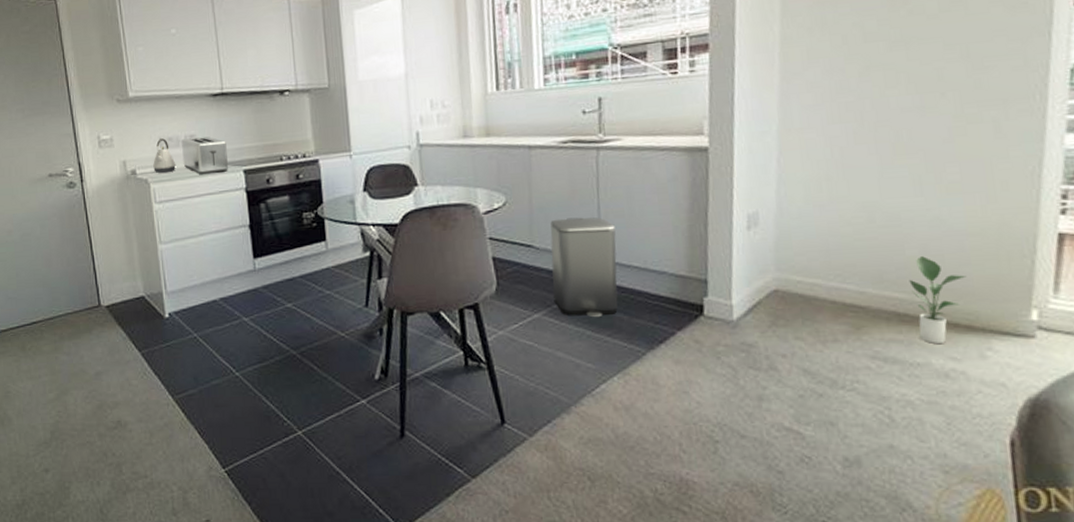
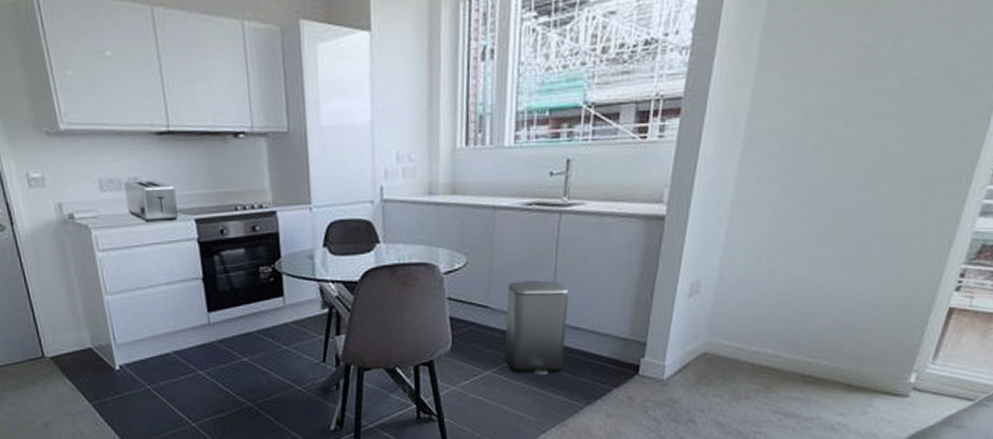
kettle: present [152,138,176,174] -> none [92,180,120,219]
potted plant: present [909,256,967,345] -> none [817,325,867,402]

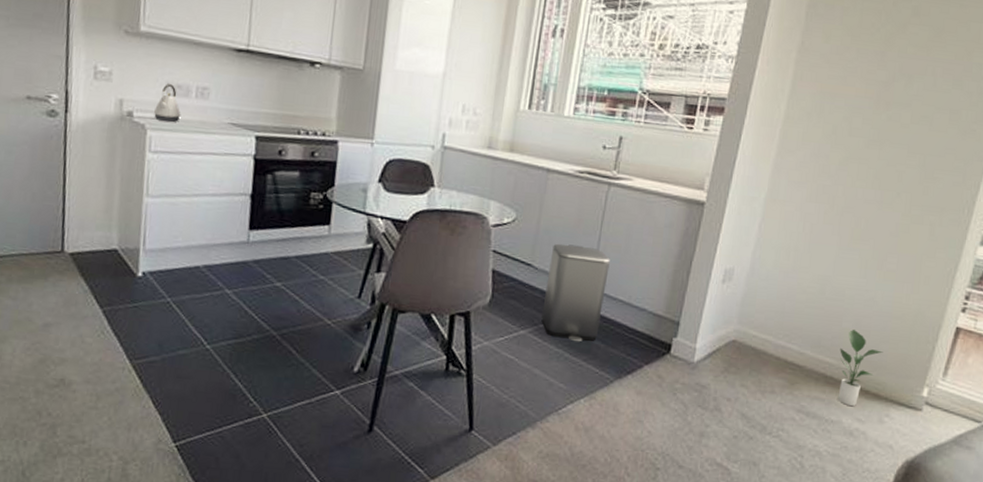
kettle: none [92,180,120,219] -> present [153,84,181,123]
toaster: present [124,180,178,223] -> none [189,89,242,134]
potted plant: none [817,325,867,402] -> present [837,330,883,407]

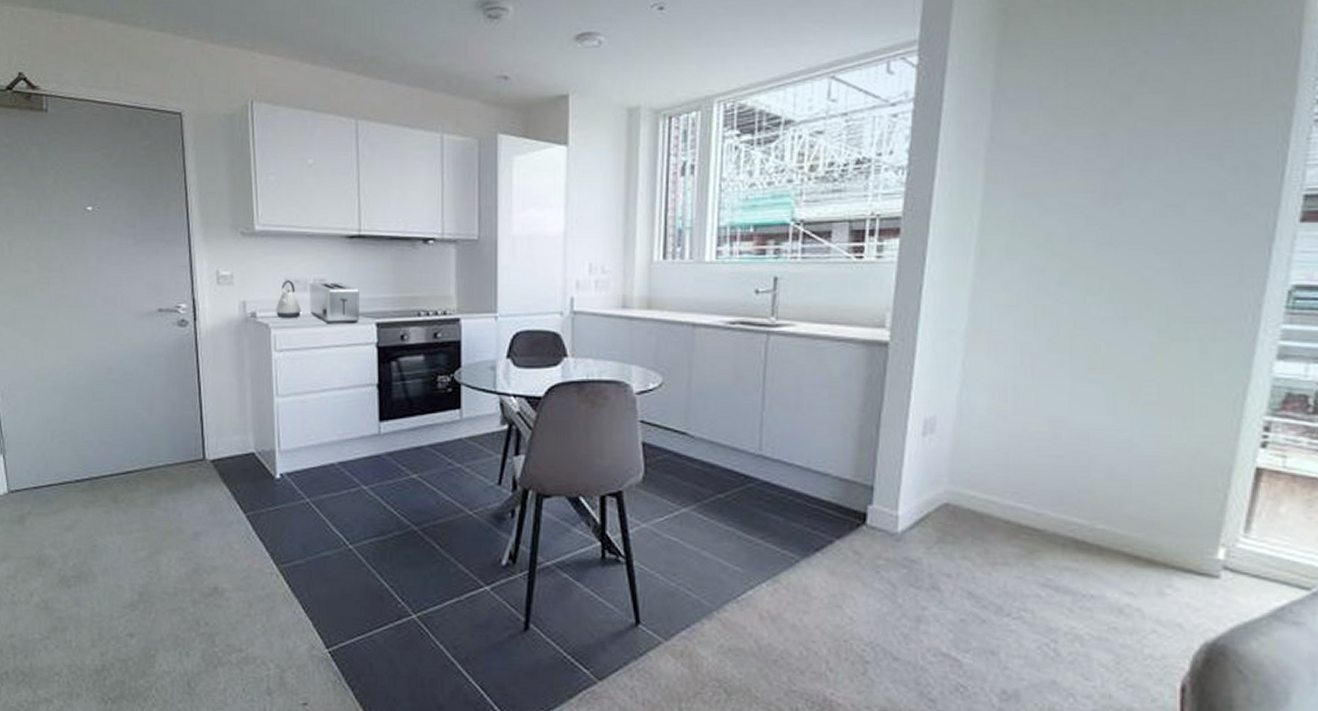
toaster: none [189,89,242,134] -> present [309,282,359,324]
pedal bin: present [541,243,610,343] -> none [705,406,779,518]
potted plant: present [837,330,883,407] -> none [1091,480,1153,577]

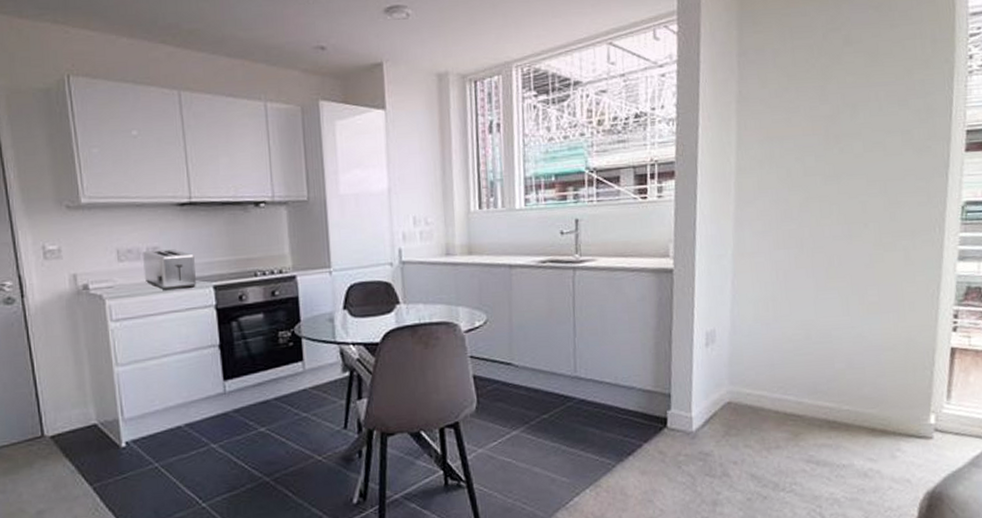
kettle: present [275,280,302,319] -> none [108,250,136,289]

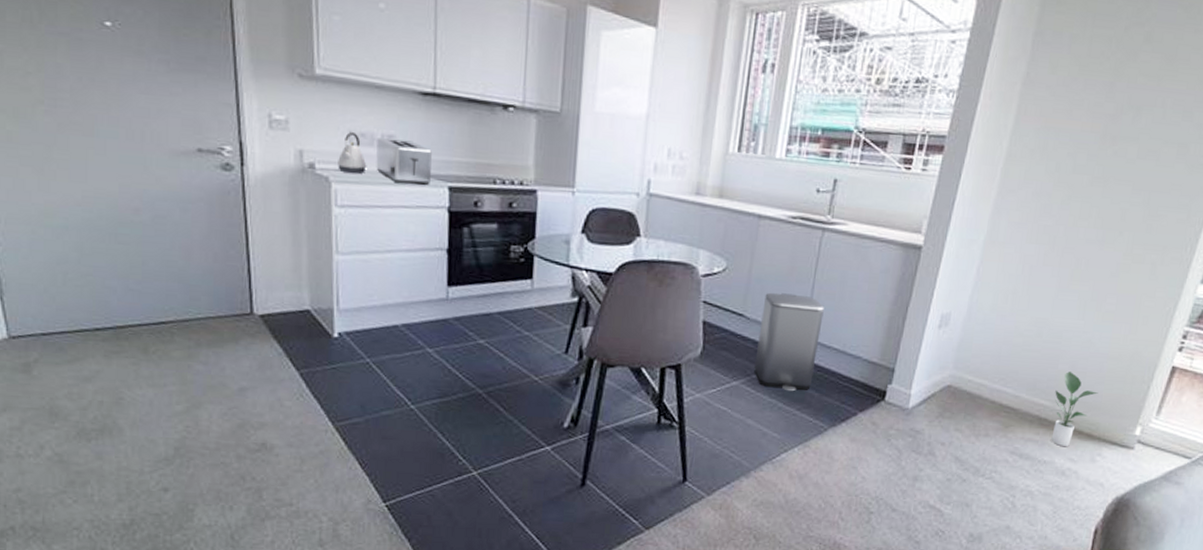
kettle: none [108,250,136,289] -> present [336,132,367,175]
pedal bin: none [529,335,591,433] -> present [754,292,824,392]
potted plant: none [837,369,882,448] -> present [1051,372,1098,447]

